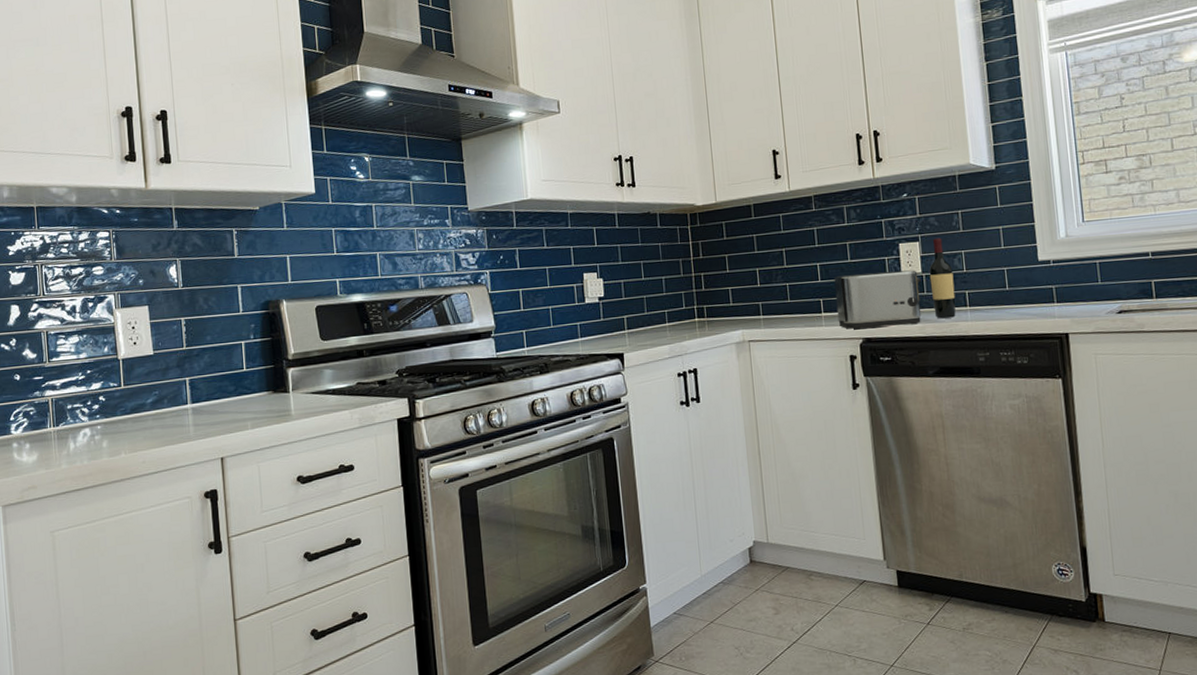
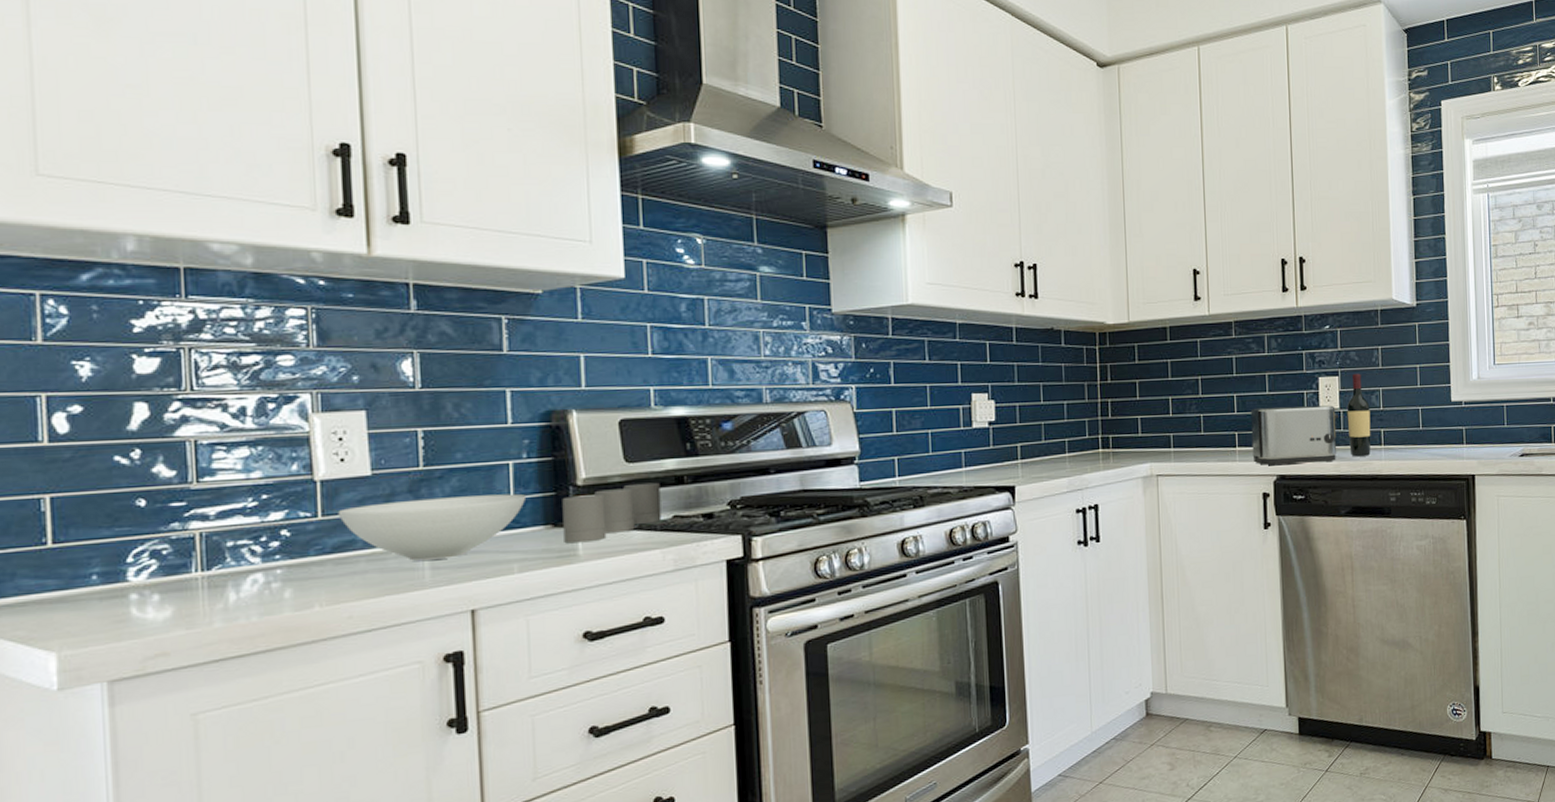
bowl: none [133,366,255,420] -> present [338,493,527,561]
canister: none [278,356,349,406] -> present [562,482,662,544]

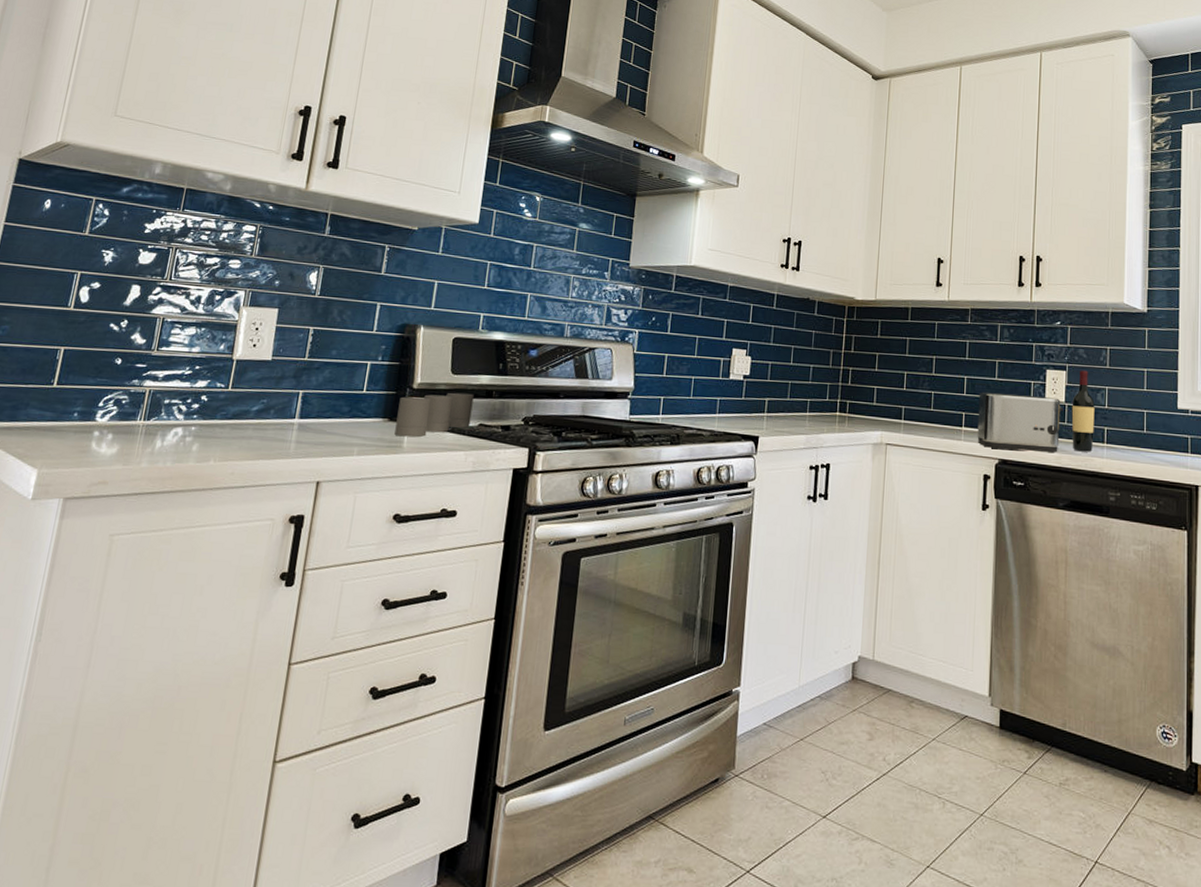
bowl: present [338,493,527,561] -> none [242,383,375,436]

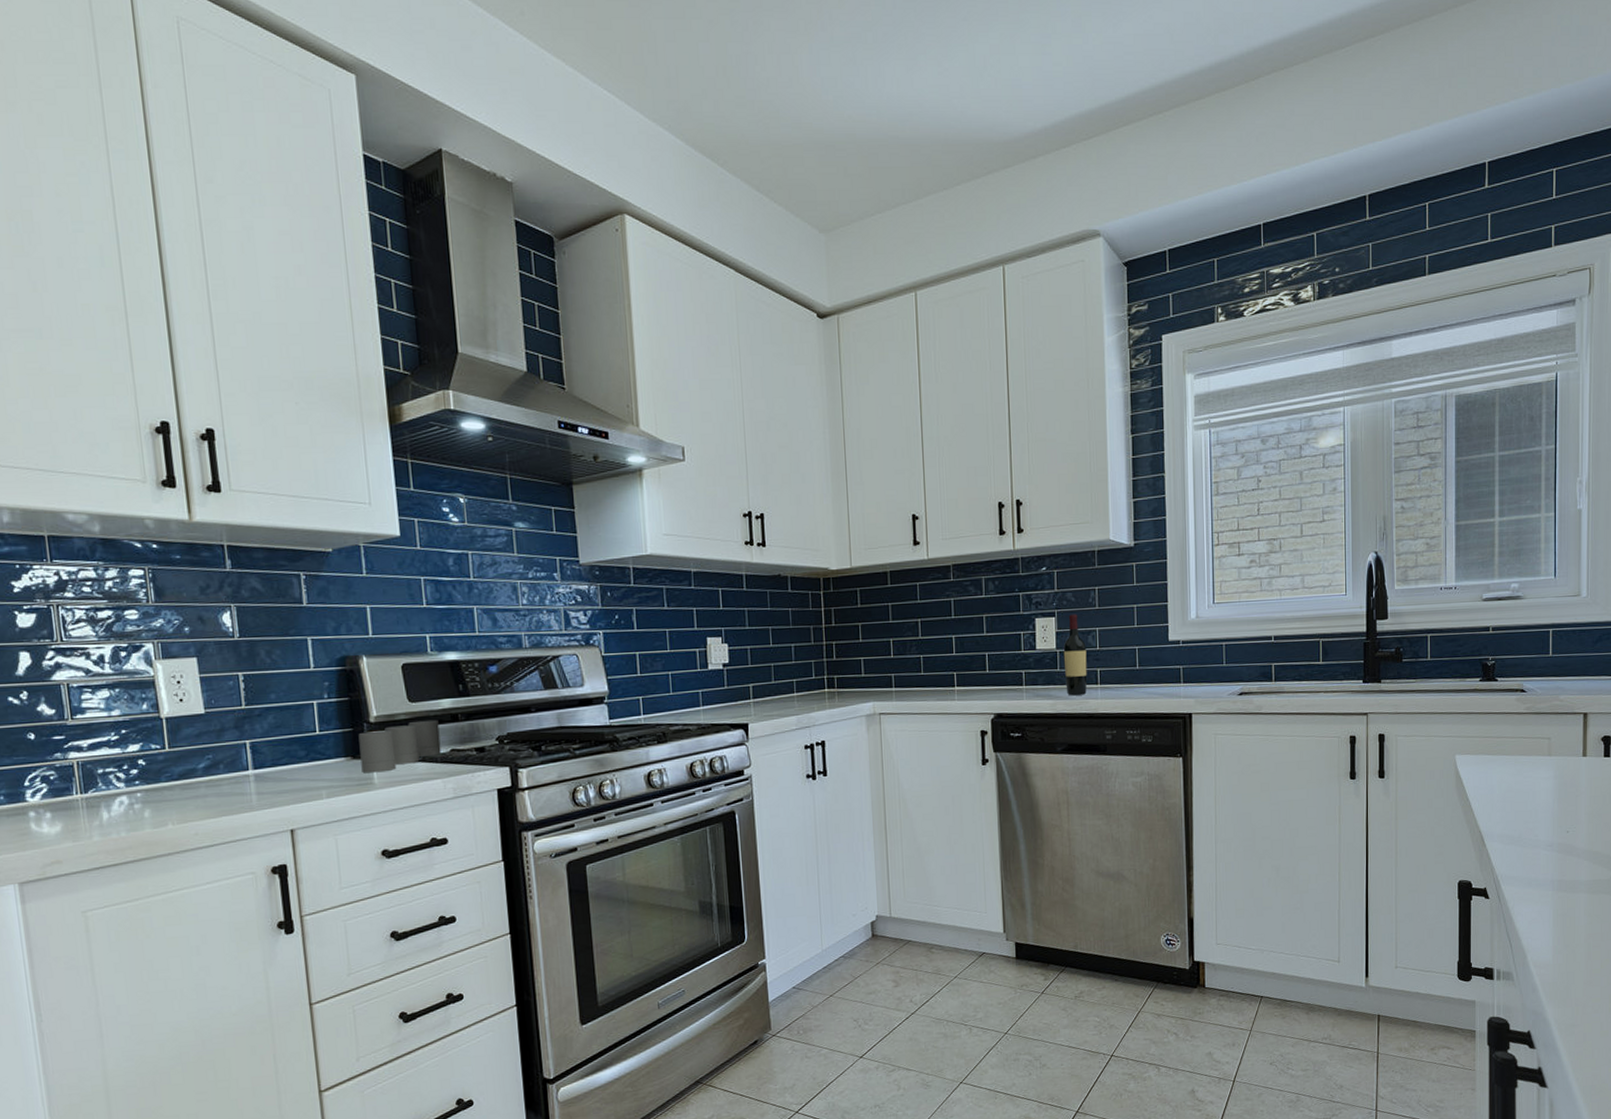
toaster: present [977,391,1064,454] -> none [969,645,1056,705]

